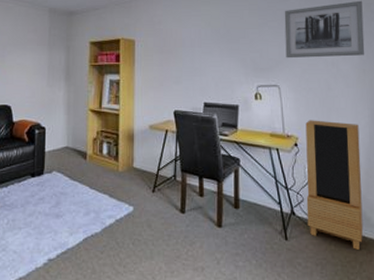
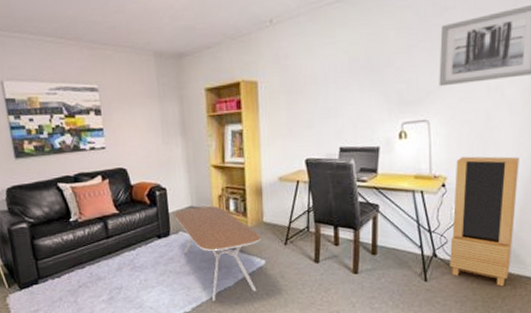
coffee table: none [50,148,130,249] -> present [174,206,261,302]

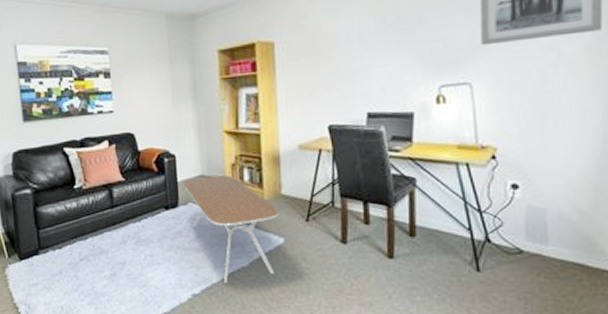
storage cabinet: present [449,156,520,286] -> none [506,124,588,281]

